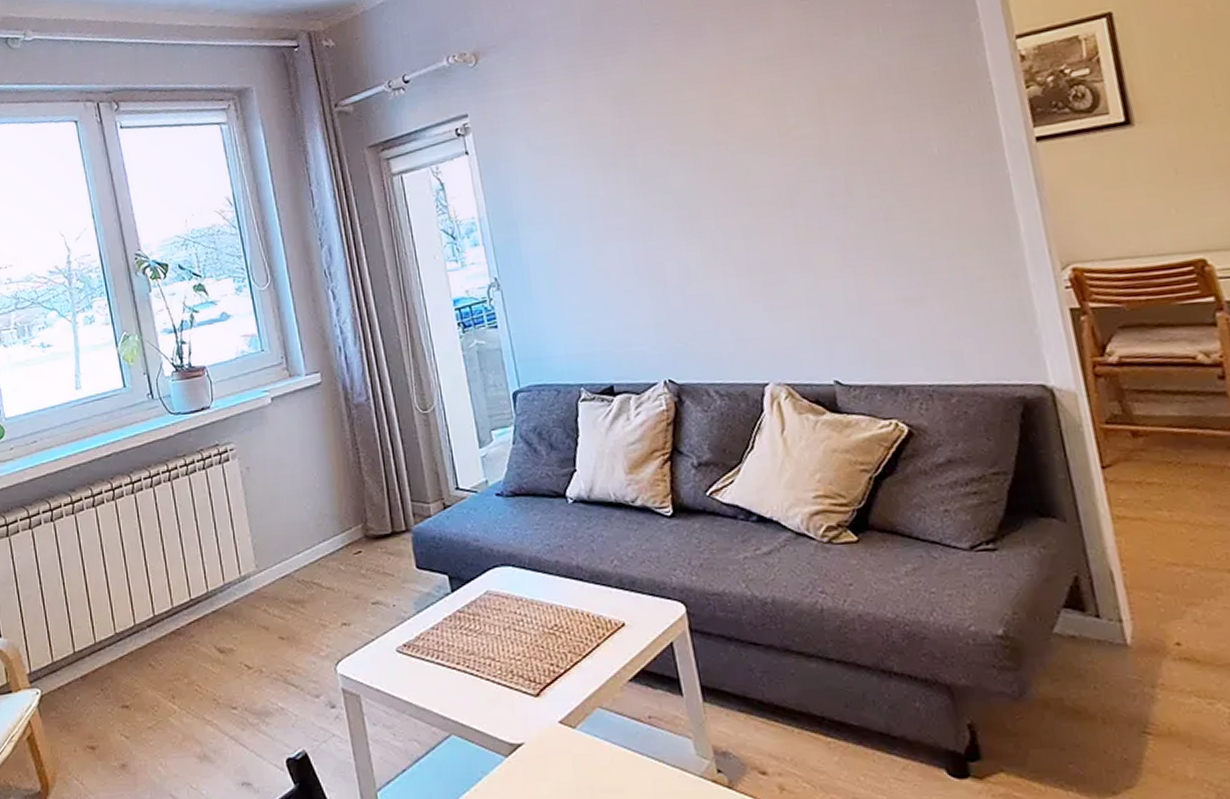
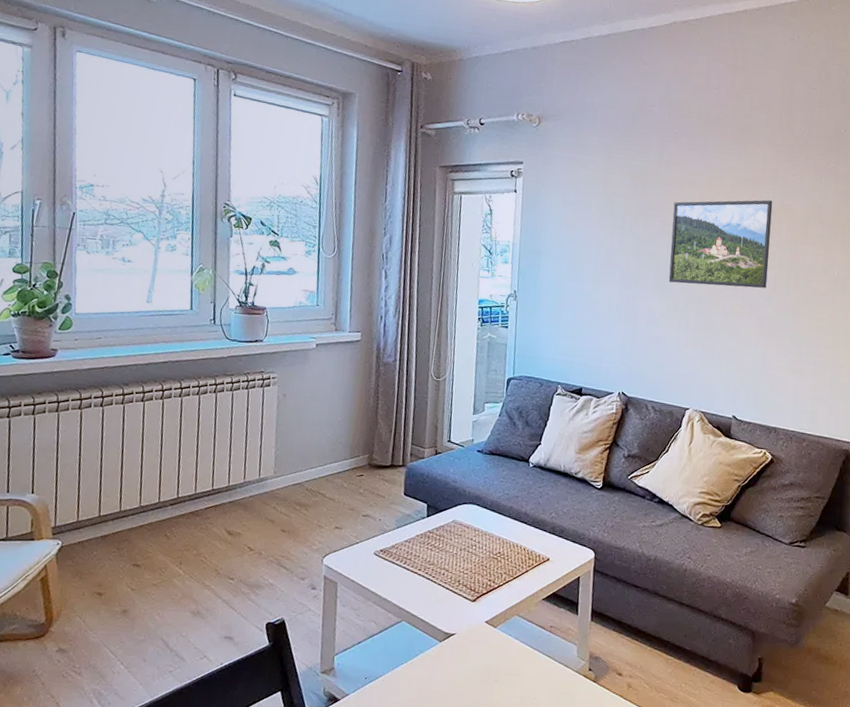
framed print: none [676,76,837,220] -> present [668,200,773,288]

